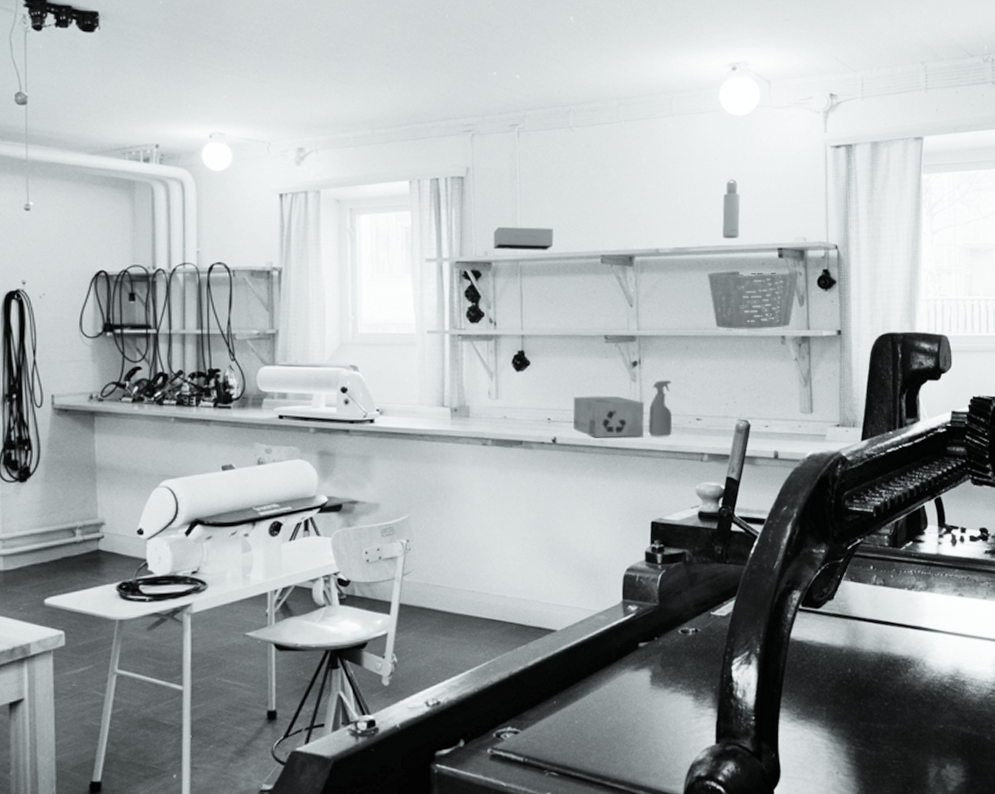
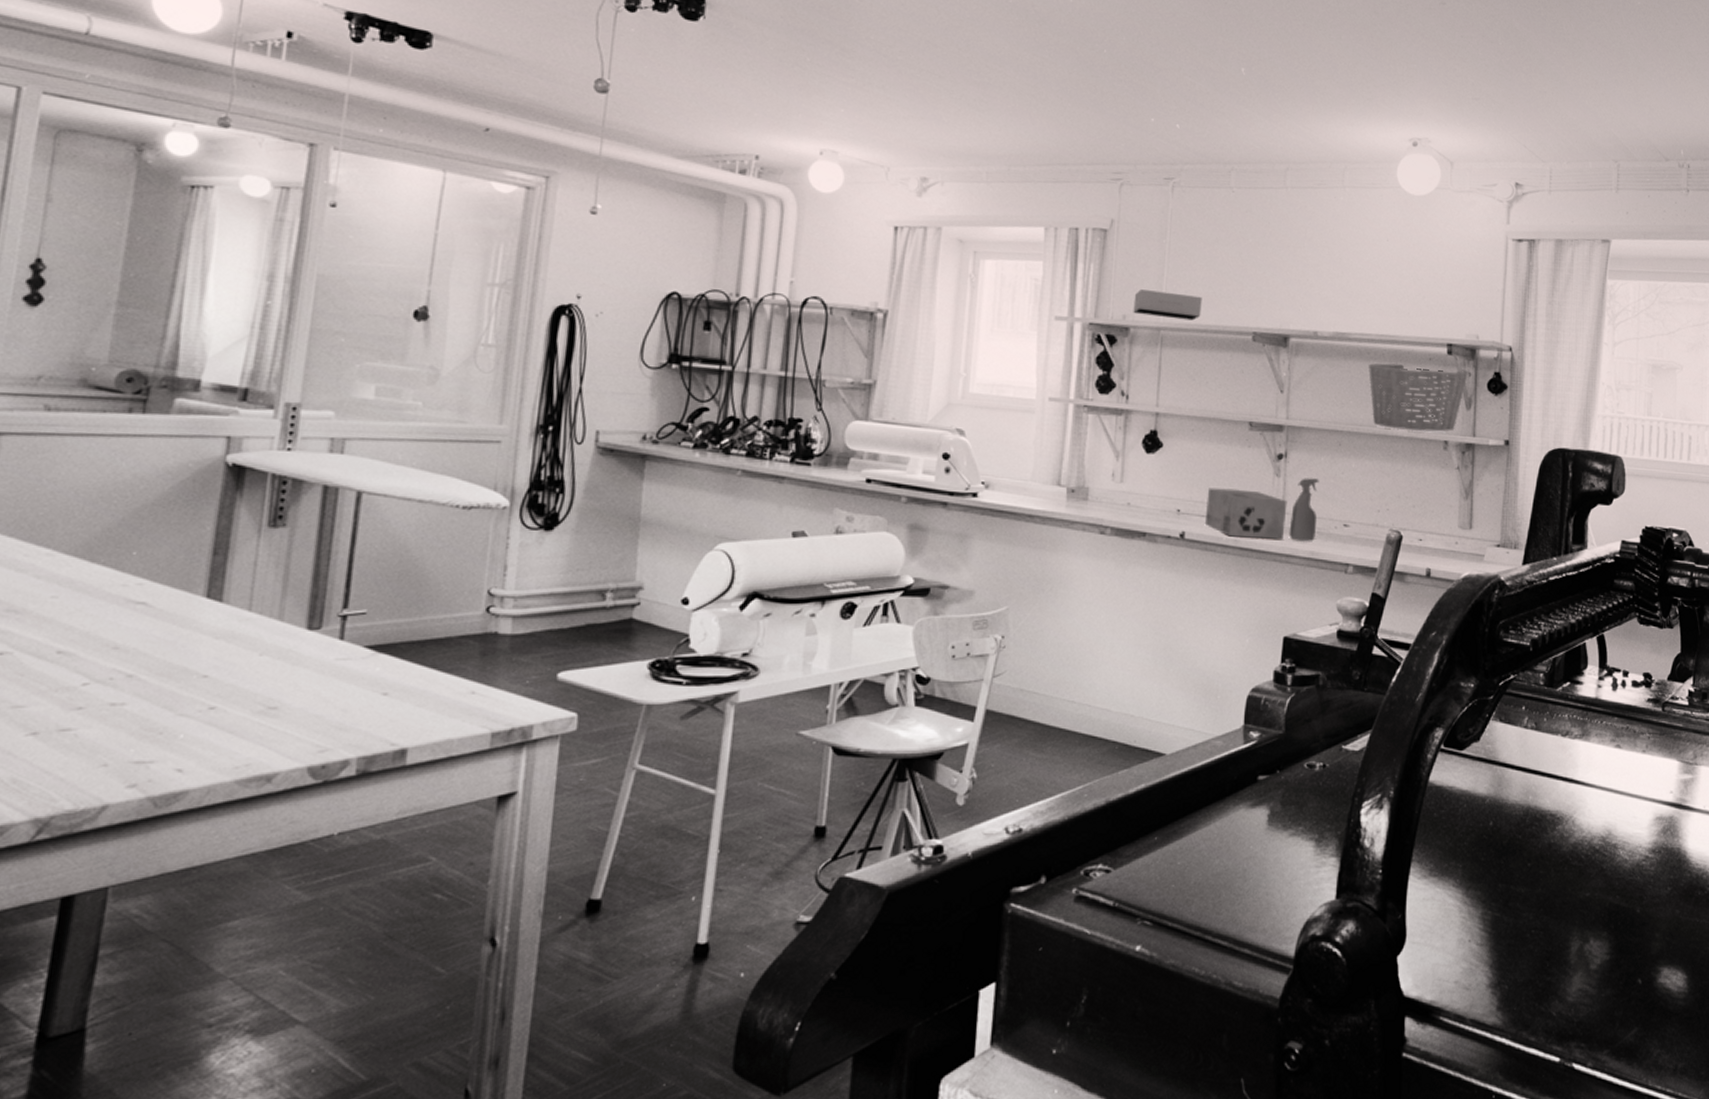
bottle: present [722,179,740,239] -> none [1389,263,1411,329]

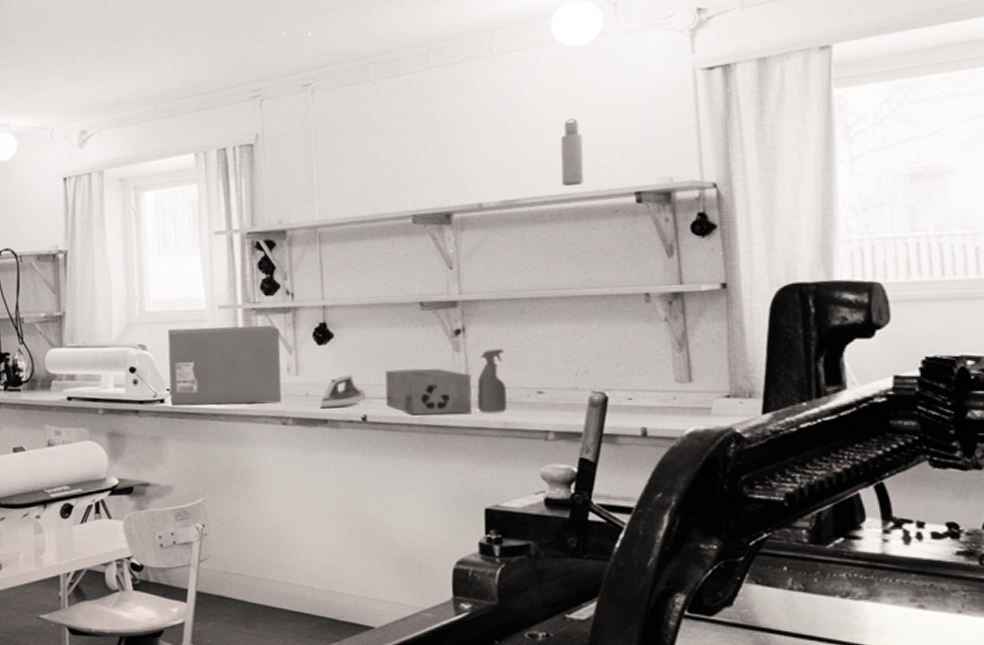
box: none [984,416,1109,510] -> present [167,325,282,406]
box: present [1133,289,1202,321] -> none [287,190,356,217]
iron: none [1140,488,1187,522] -> present [319,375,366,409]
basket: present [1368,363,1468,432] -> none [545,216,665,289]
bottle: none [1389,263,1411,329] -> present [560,118,584,187]

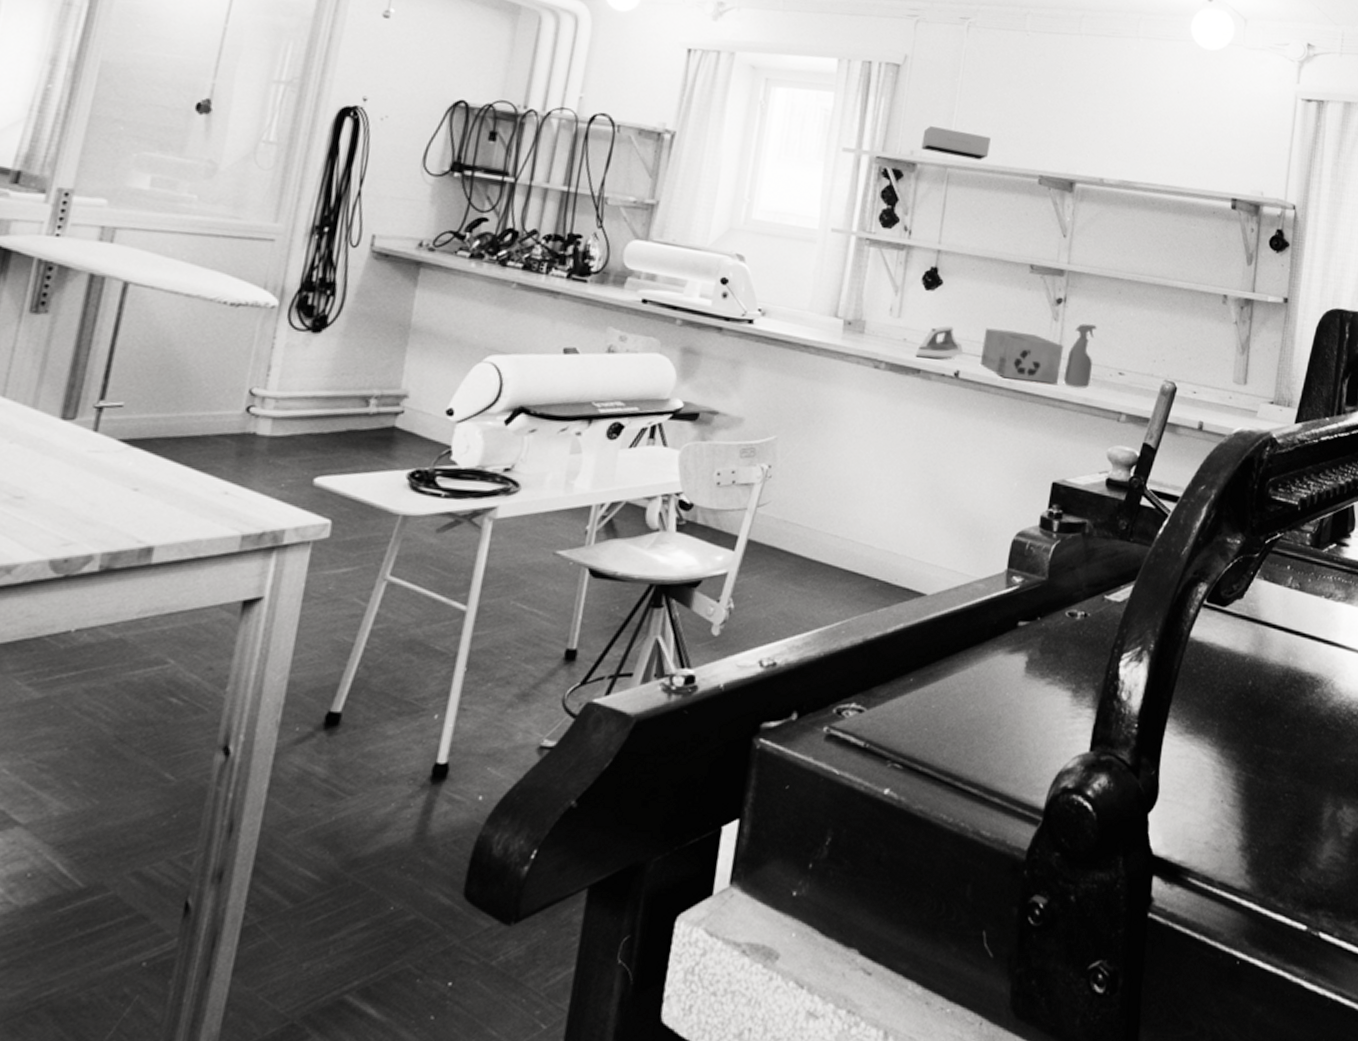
box: present [167,325,282,406] -> none [760,244,890,344]
box: none [287,190,356,217] -> present [921,126,991,160]
bottle: present [560,118,584,187] -> none [1175,115,1199,181]

